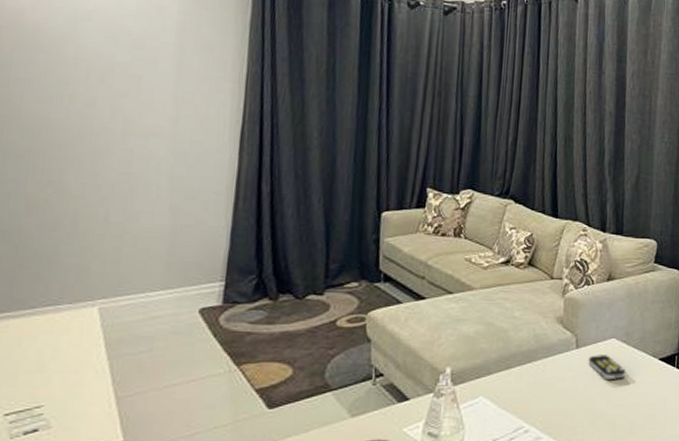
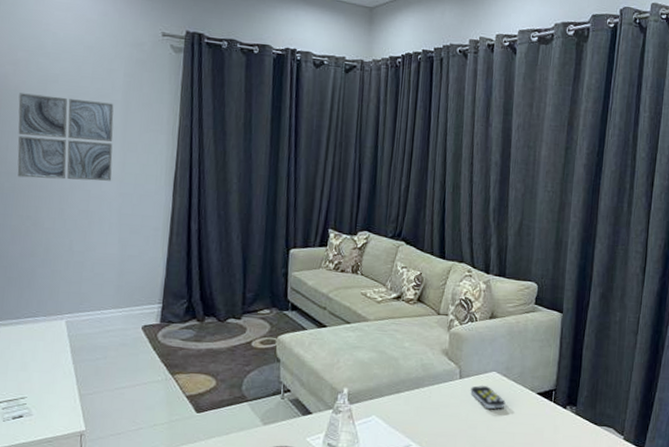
wall art: none [35,32,165,138] -> present [17,93,114,181]

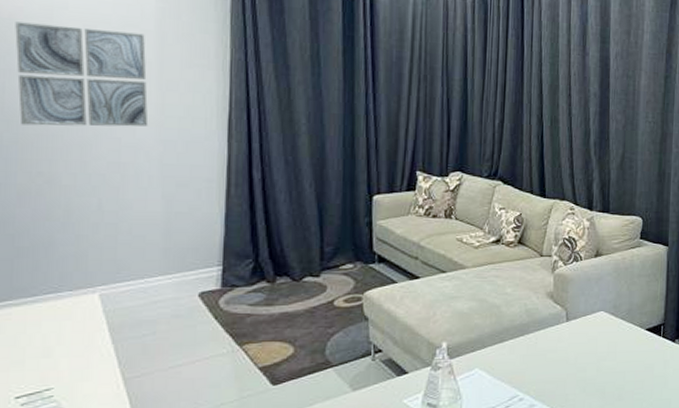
remote control: present [470,386,506,409] -> none [578,327,615,349]

